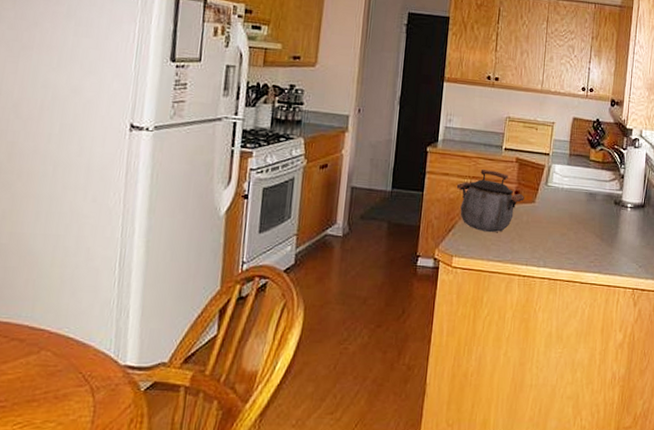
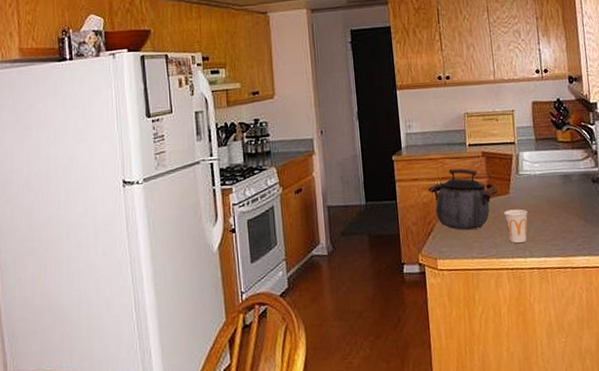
cup: none [526,218,549,253] -> present [503,209,528,244]

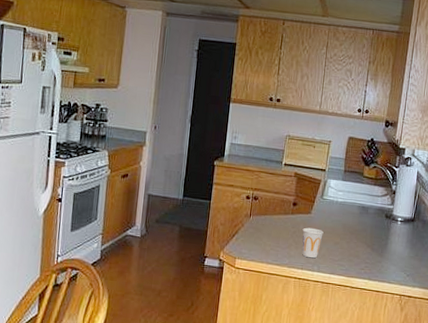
kettle: present [427,168,499,231] -> none [240,182,302,239]

